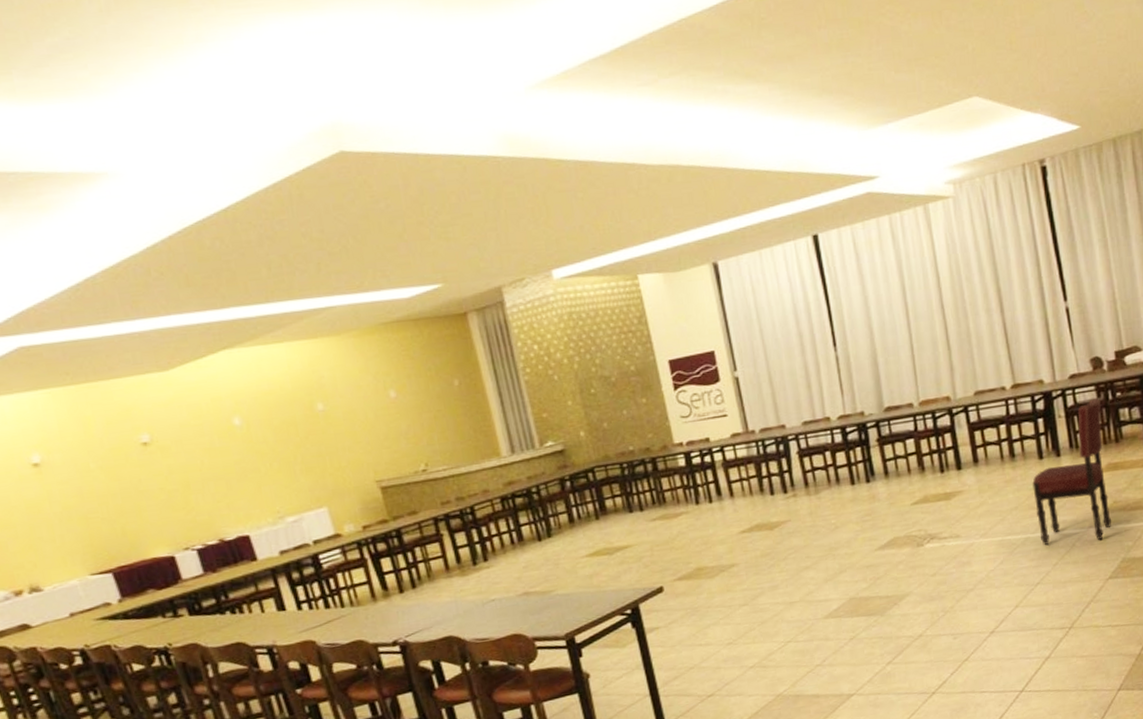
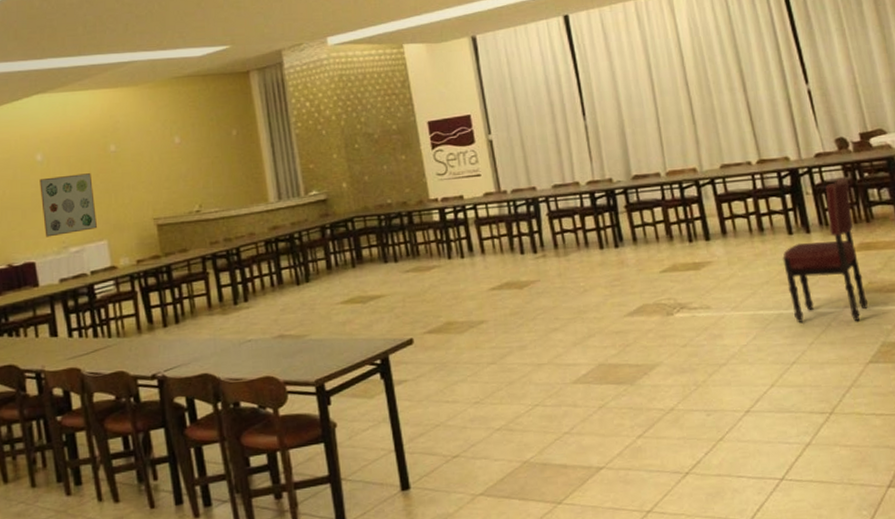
wall art: none [241,436,315,508] -> present [39,173,98,237]

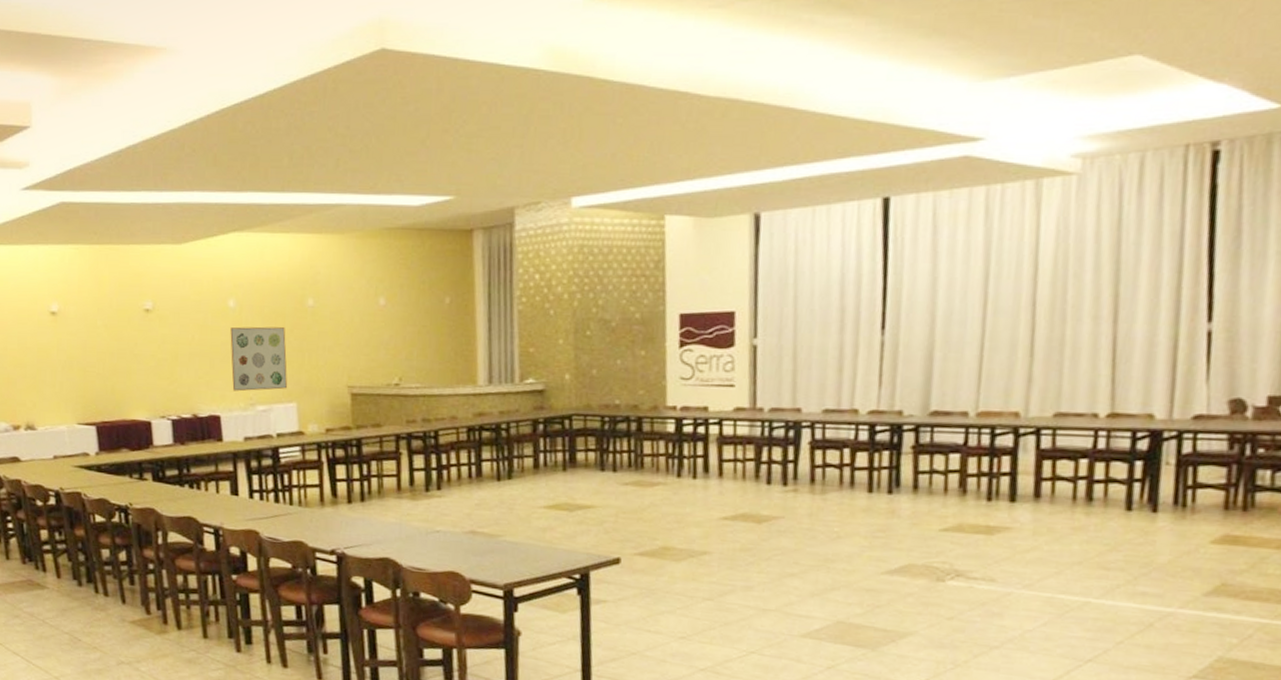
dining chair: present [783,177,868,322] -> none [1106,449,1232,628]

